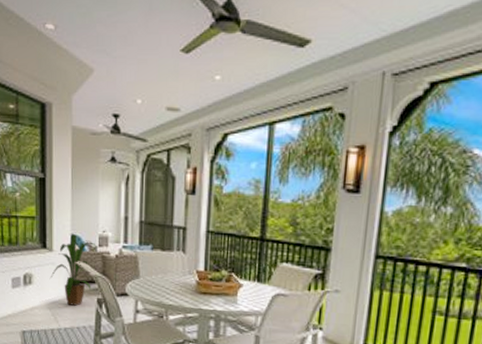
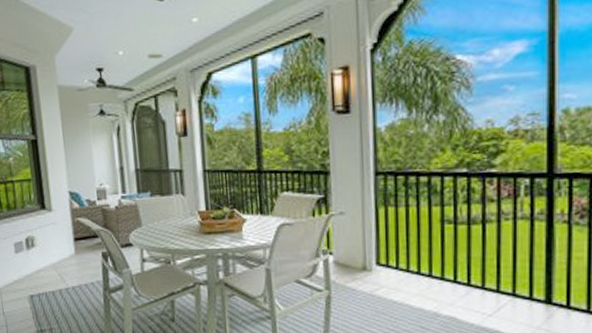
house plant: present [50,234,99,306] -> none [52,191,98,263]

